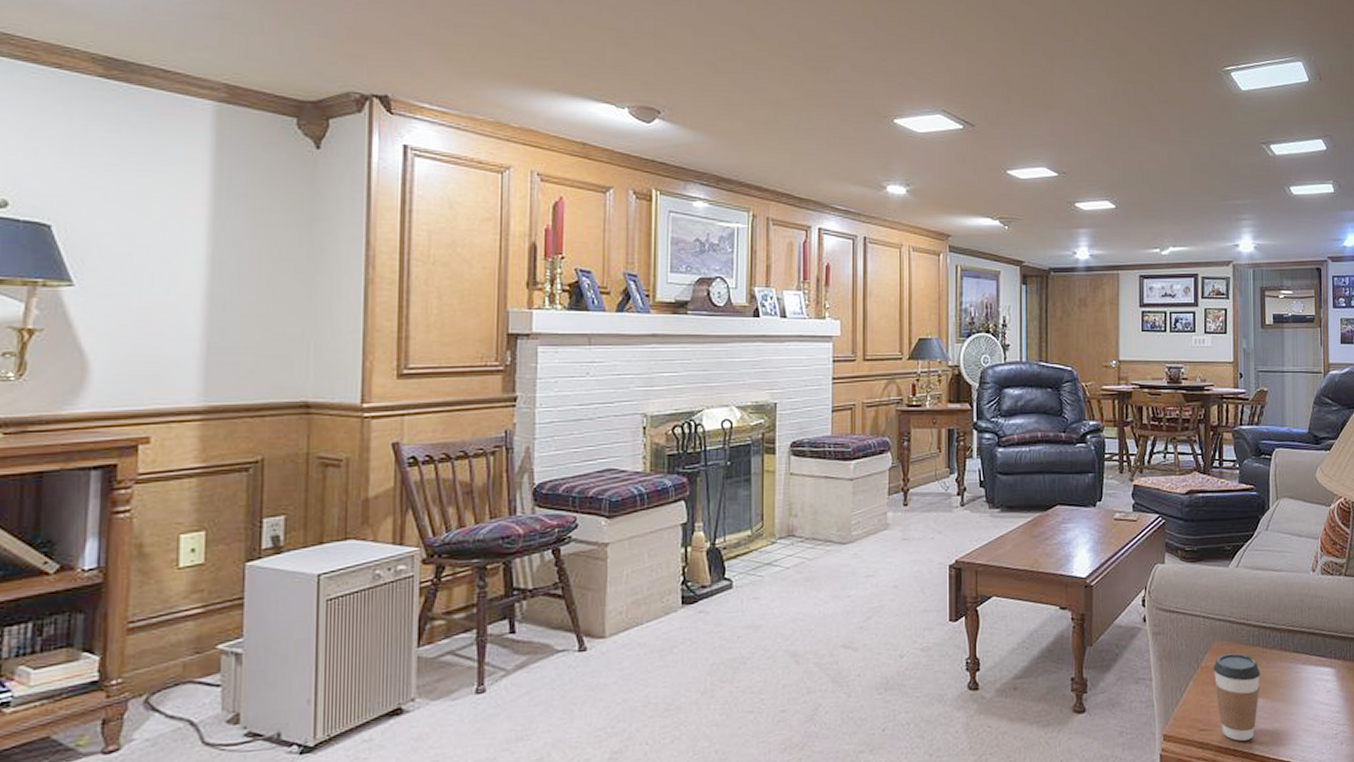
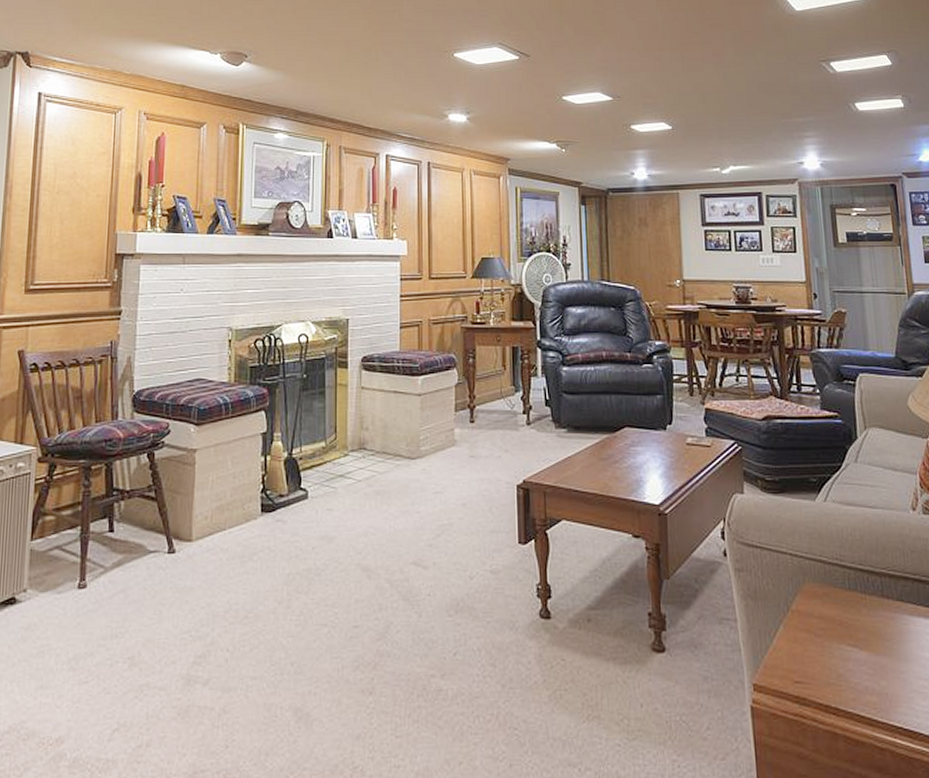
coffee cup: present [1213,653,1261,742] -> none [805,598,862,700]

